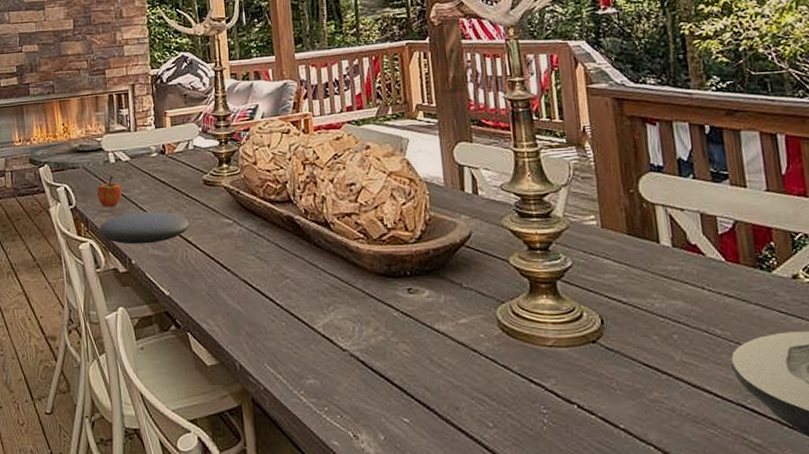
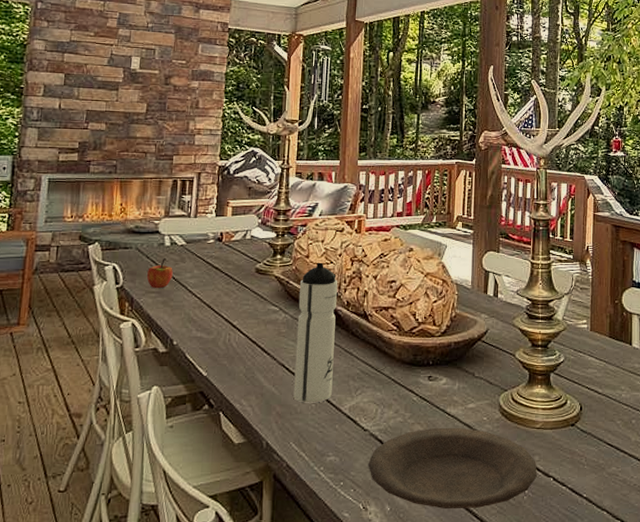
plate: present [98,211,189,245] -> none [142,295,236,326]
water bottle: none [251,168,302,322] -> present [293,262,337,403]
plate: none [352,346,556,439] -> present [368,427,537,509]

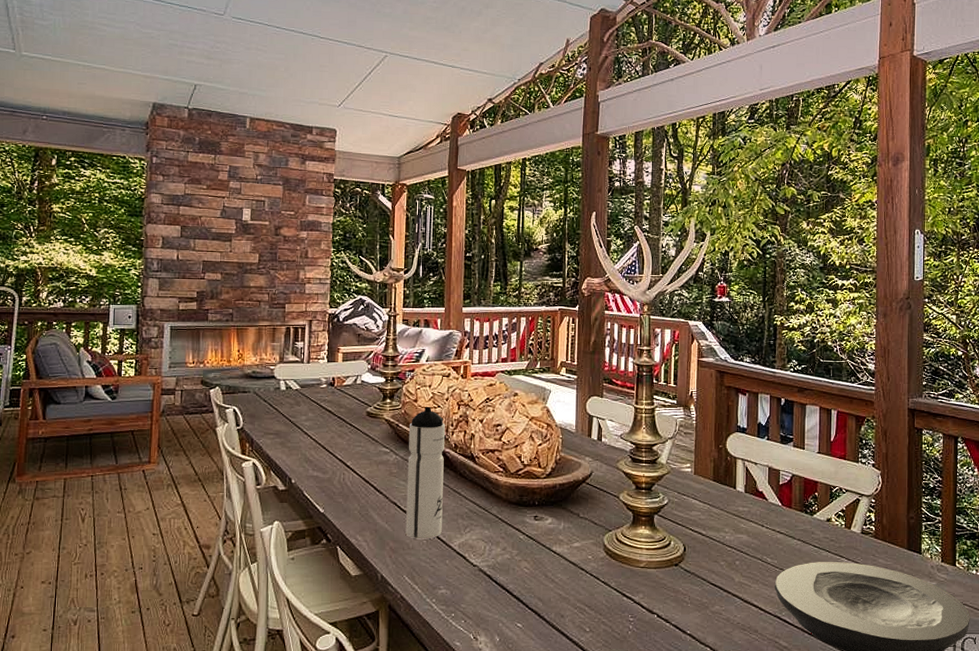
apple: present [147,257,173,289] -> none [265,401,289,431]
plate: present [368,427,537,509] -> none [477,564,641,641]

